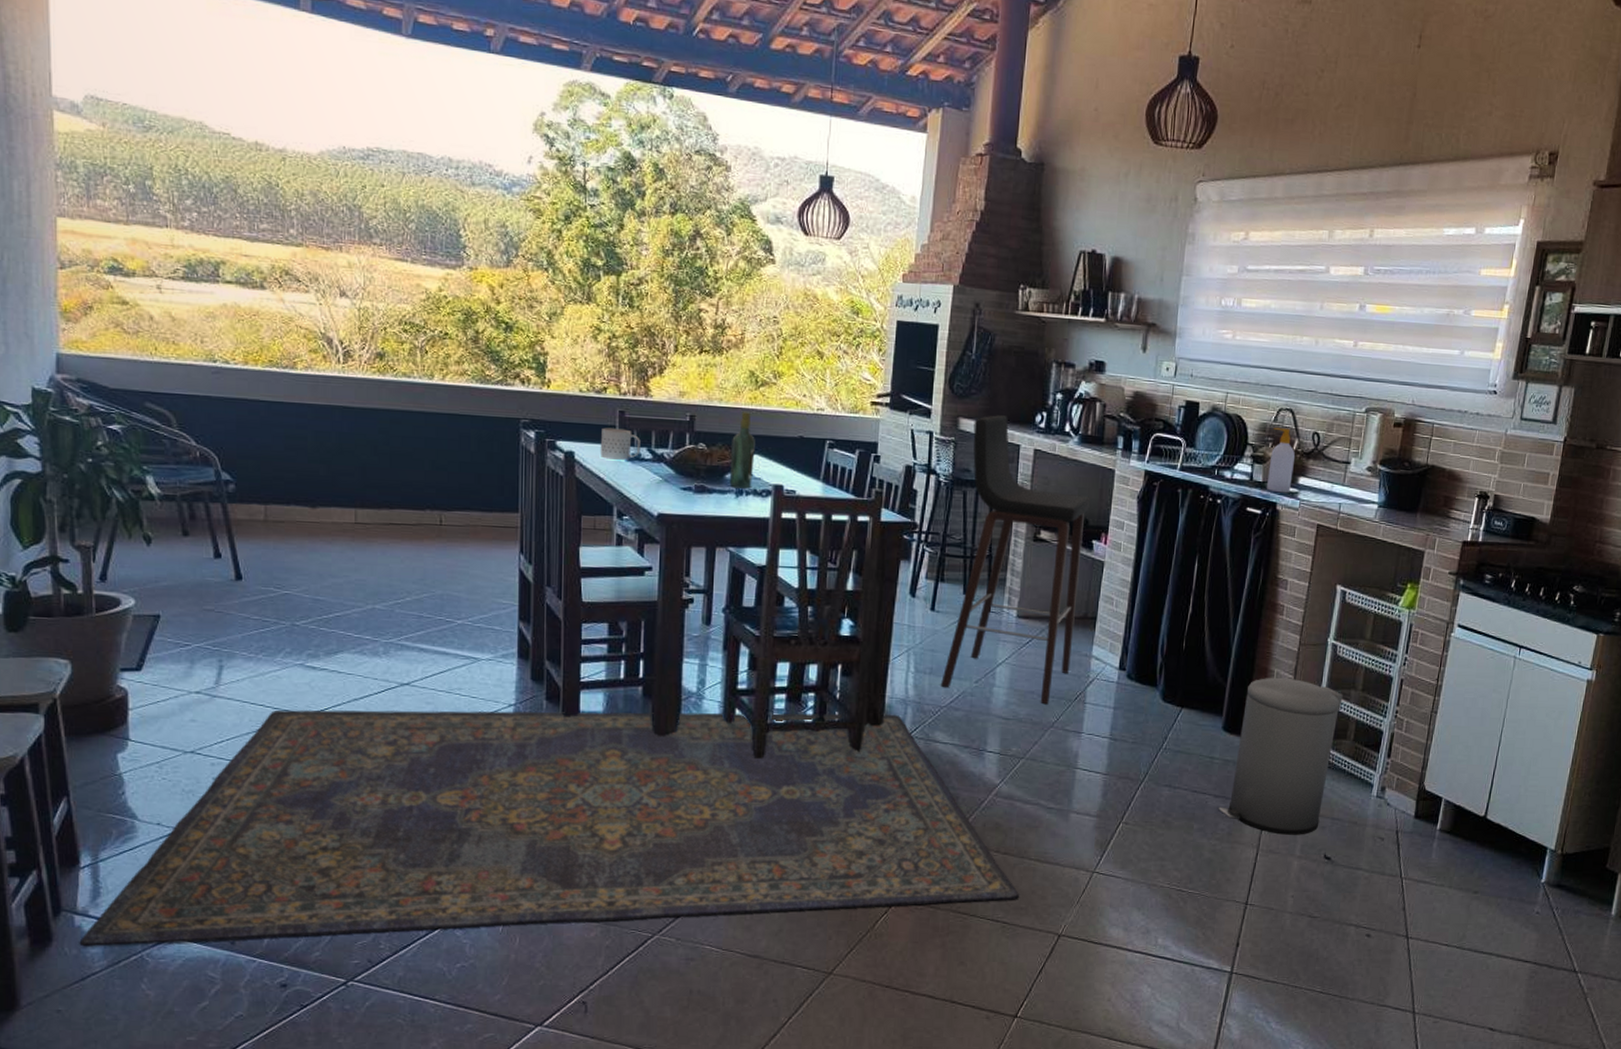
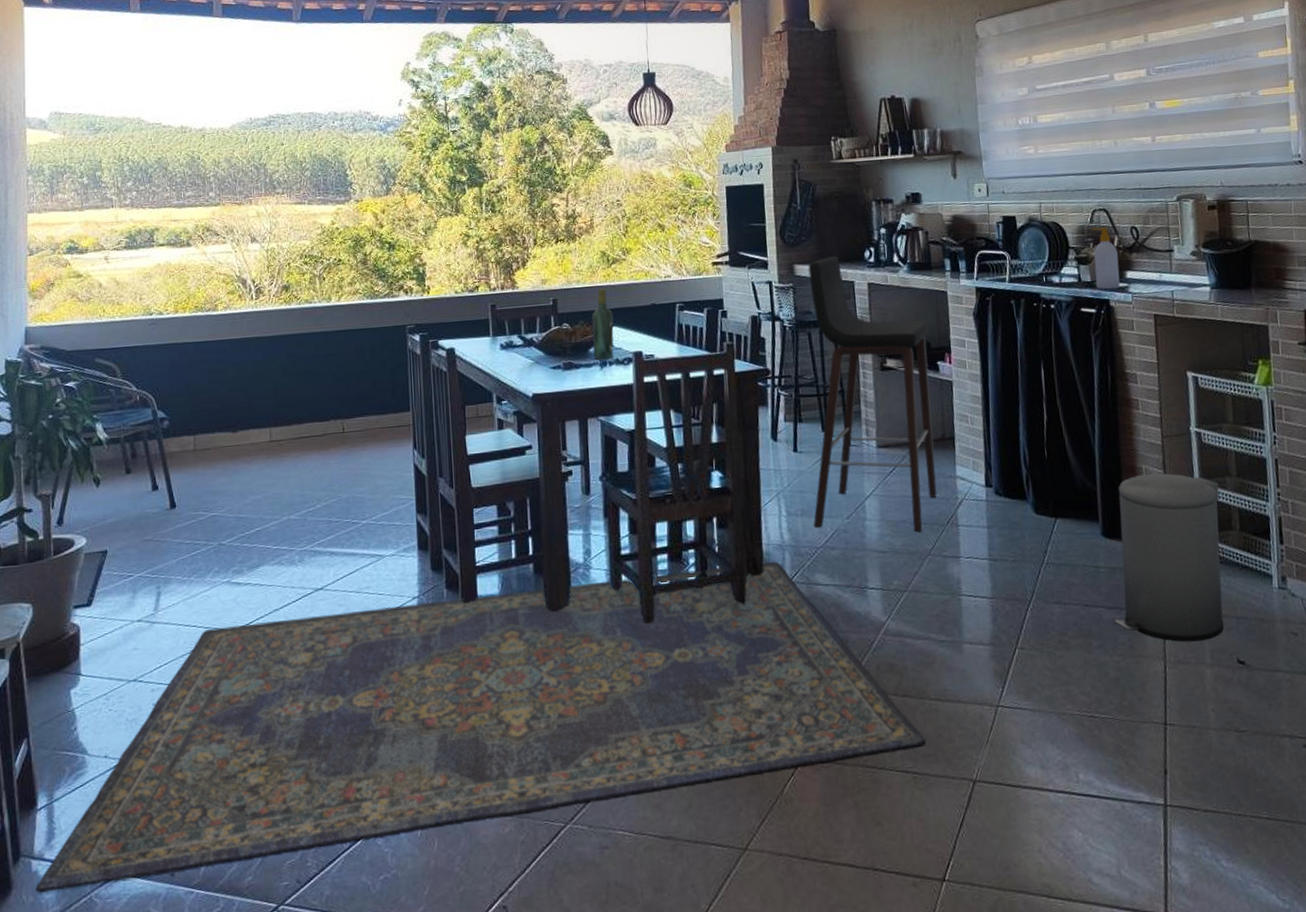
mug: present [599,427,641,461] -> none [476,320,512,351]

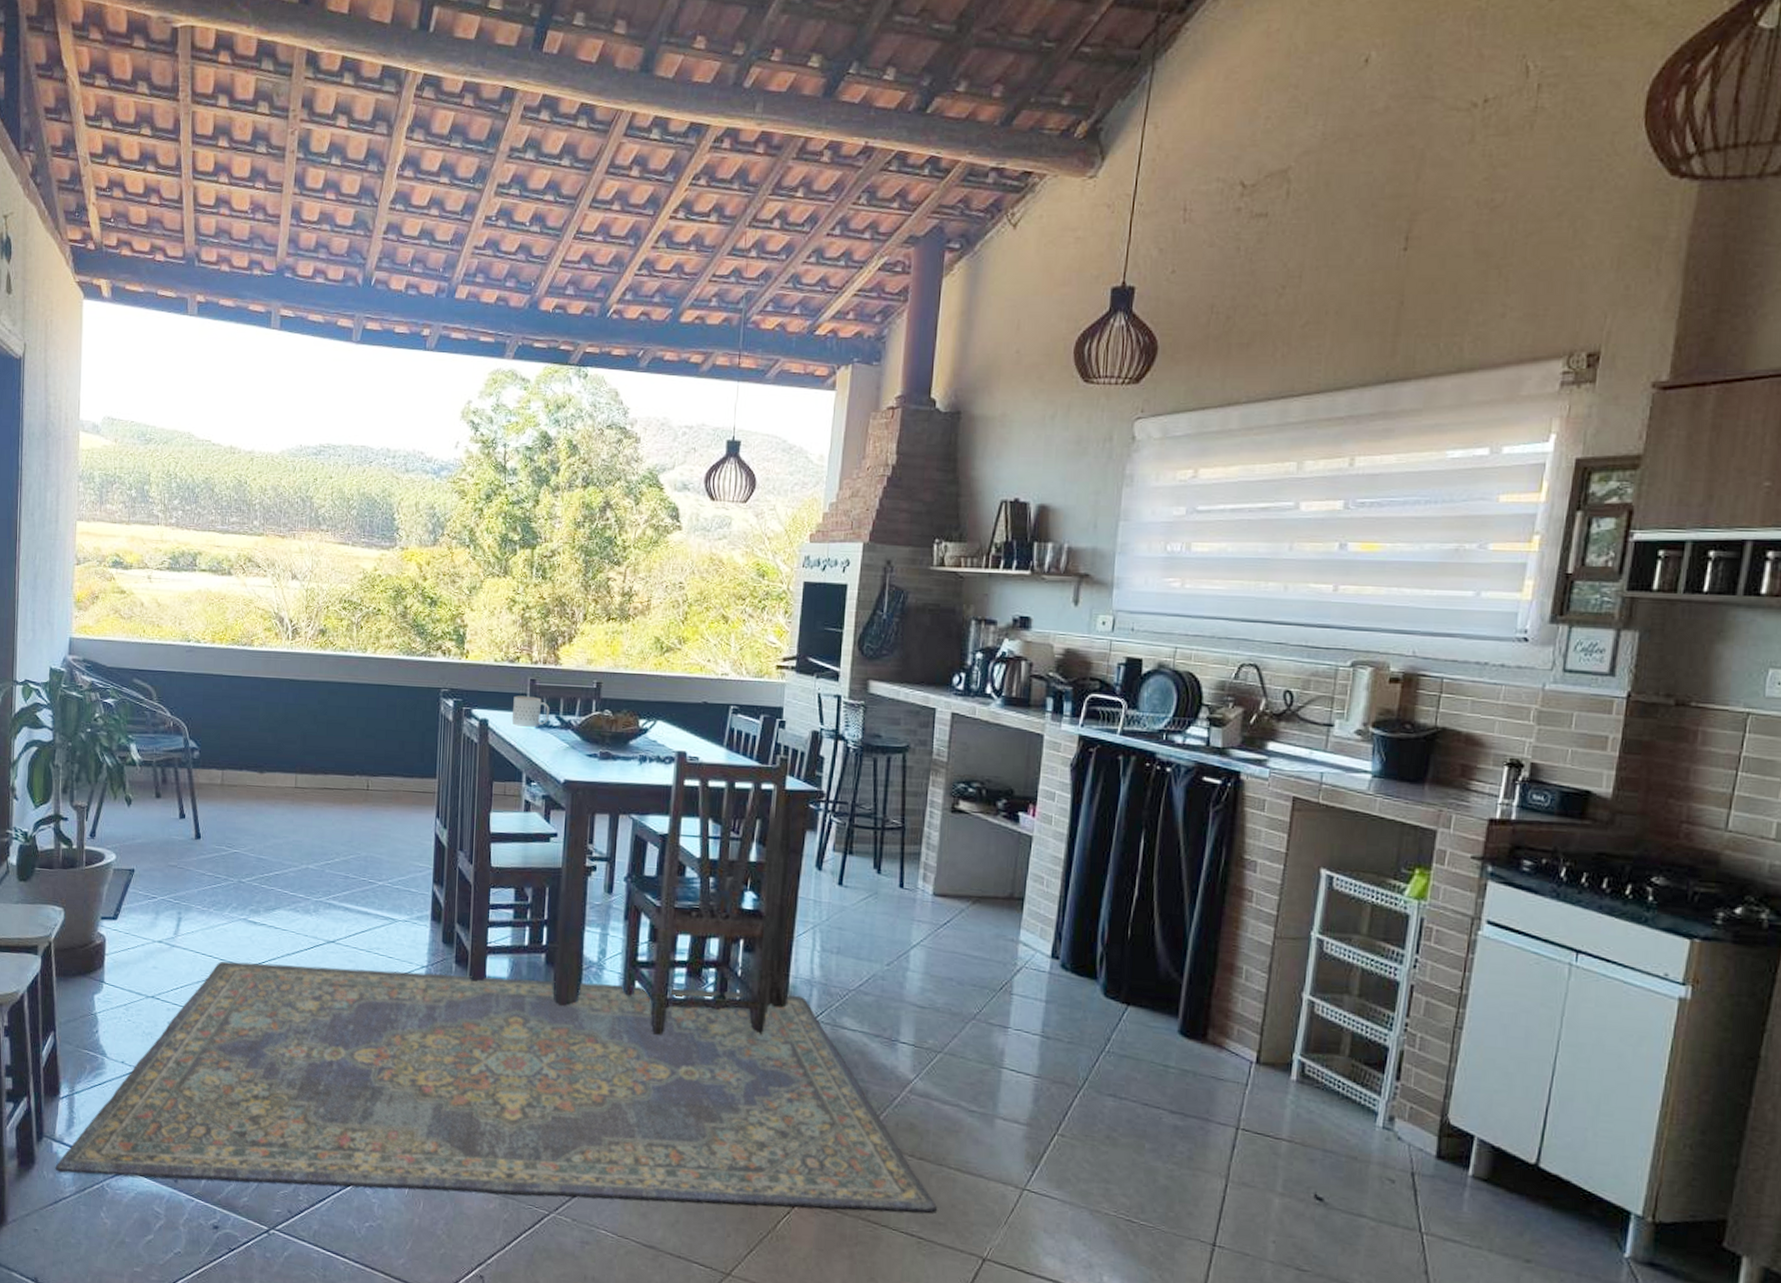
mug: none [476,320,512,351] -> present [511,695,550,728]
wine bottle: present [592,289,614,360] -> none [633,678,659,756]
bar stool: present [808,256,937,533] -> none [849,677,1016,994]
soap bottle: present [1091,227,1120,290] -> none [1226,685,1262,761]
pedal bin: present [1114,473,1224,642] -> none [1175,974,1333,1167]

